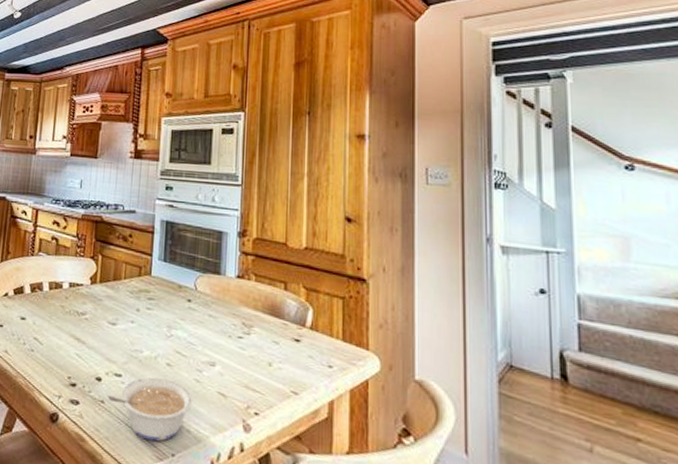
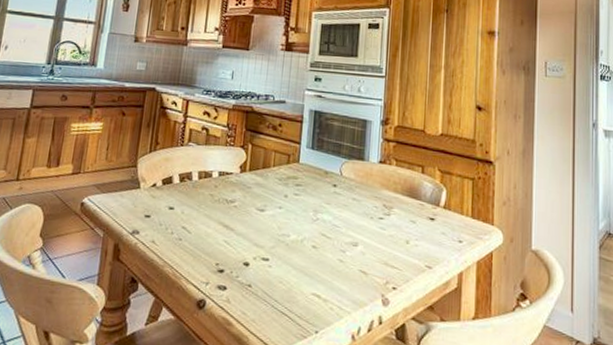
legume: present [107,377,193,442] -> none [254,259,337,321]

